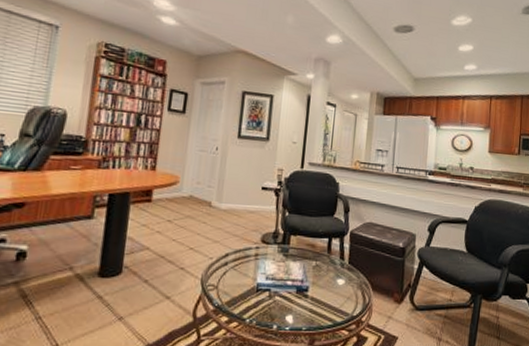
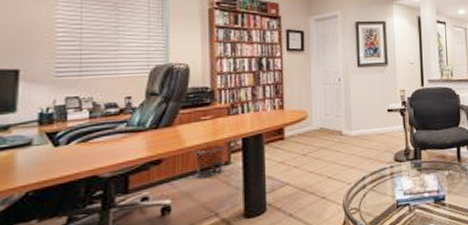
waste bin: none [57,196,91,230] -> present [194,145,226,180]

